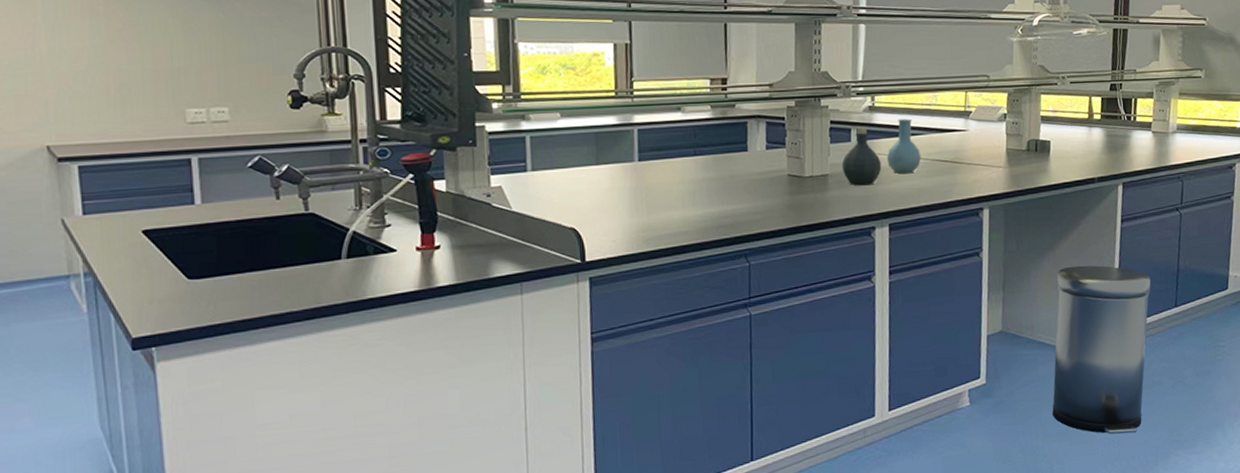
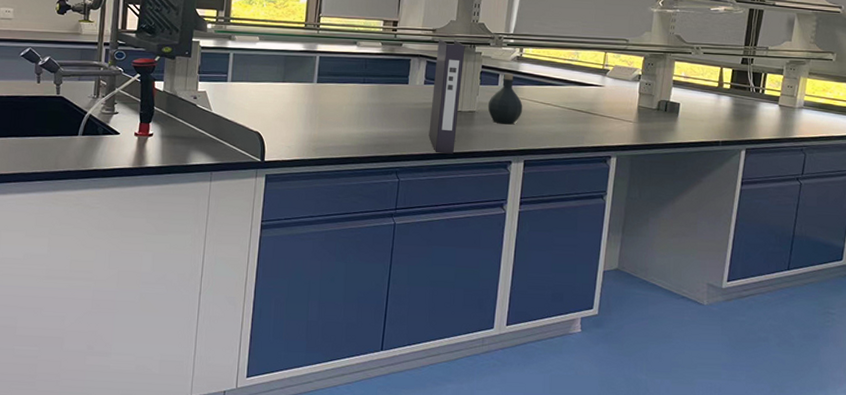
binder: none [776,93,810,228] -> present [429,38,465,154]
flask: present [887,118,922,174] -> none [528,70,560,119]
pedal bin: present [1052,265,1151,434] -> none [658,219,765,382]

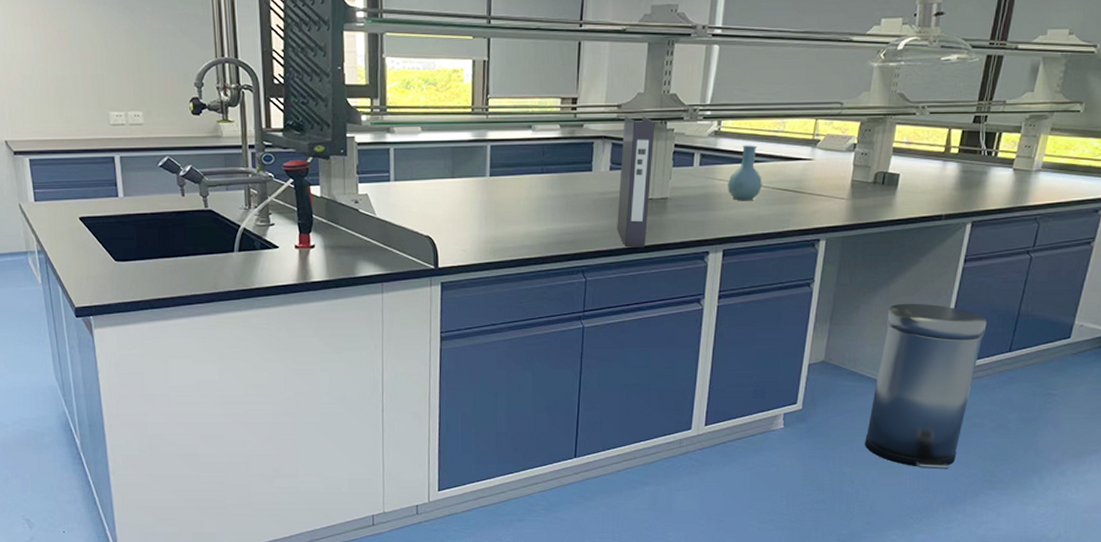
flask: present [487,73,523,125] -> none [682,151,722,211]
flask: none [528,70,560,119] -> present [728,145,763,201]
pedal bin: none [658,219,765,382] -> present [865,303,987,470]

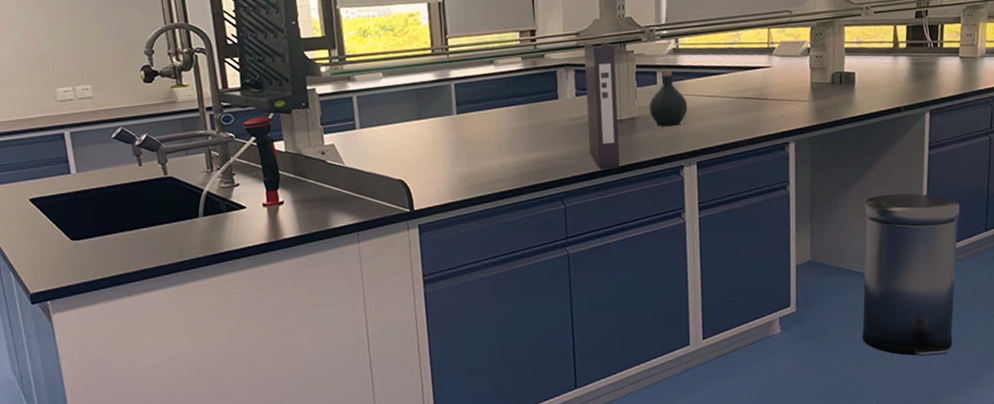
flask: none [682,151,722,211] -> present [649,68,688,127]
flask: present [728,145,763,201] -> none [692,58,727,113]

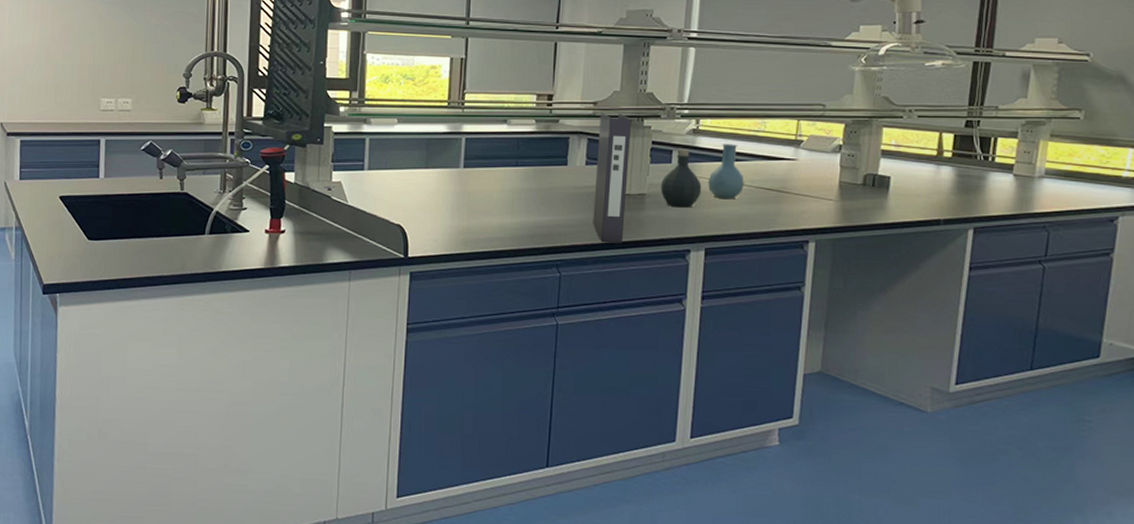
flask: none [692,58,727,113] -> present [708,144,745,200]
pedal bin: present [862,193,961,357] -> none [873,311,1002,503]

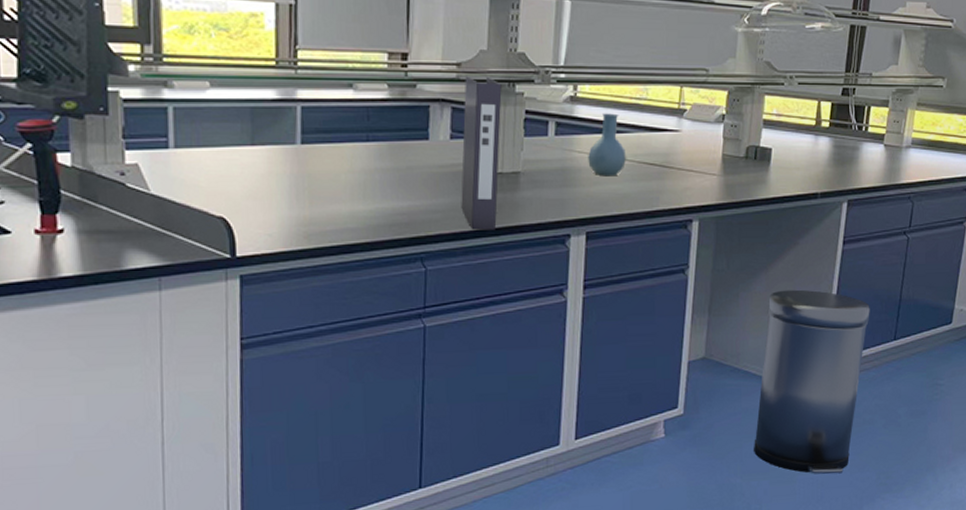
flask: present [660,148,702,208] -> none [536,119,581,187]
pedal bin: none [873,311,1002,503] -> present [754,289,870,475]

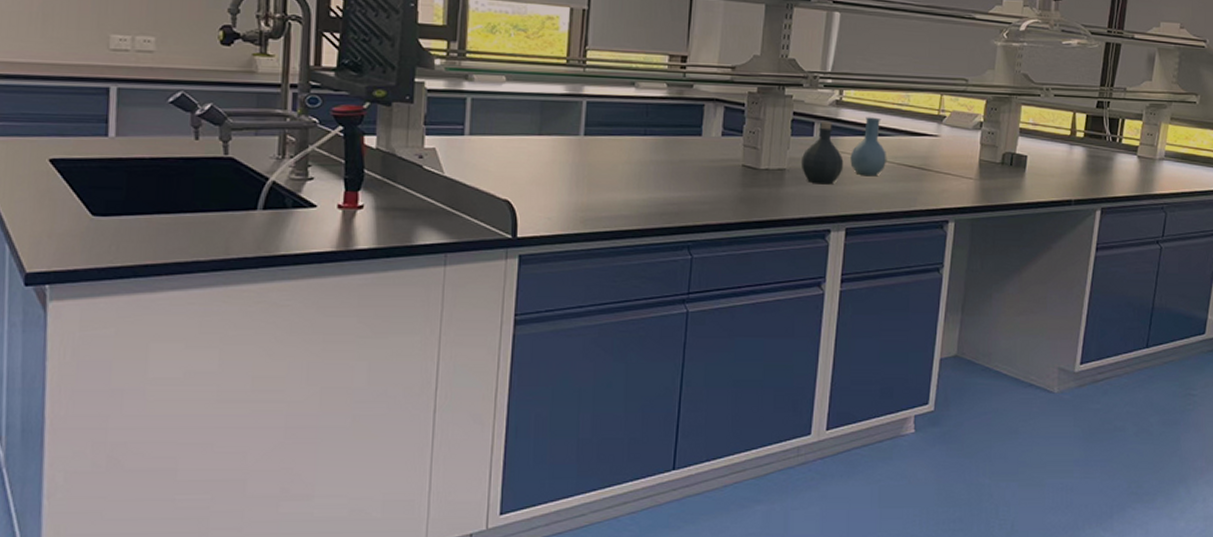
binder: present [461,75,502,230] -> none [728,77,772,223]
flask: none [536,119,581,187] -> present [800,120,844,185]
pedal bin: present [754,289,870,475] -> none [1003,292,1122,480]

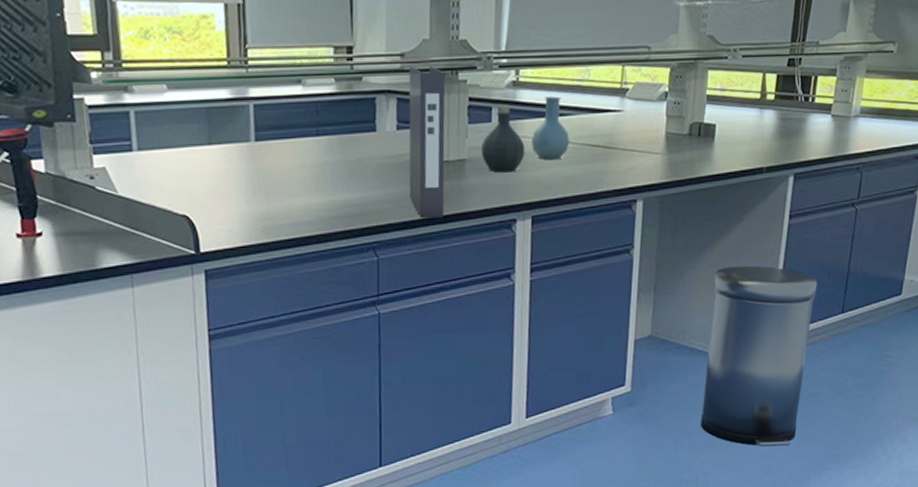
binder: none [728,77,772,223] -> present [408,65,446,219]
pedal bin: none [1003,292,1122,480] -> present [701,265,817,447]

